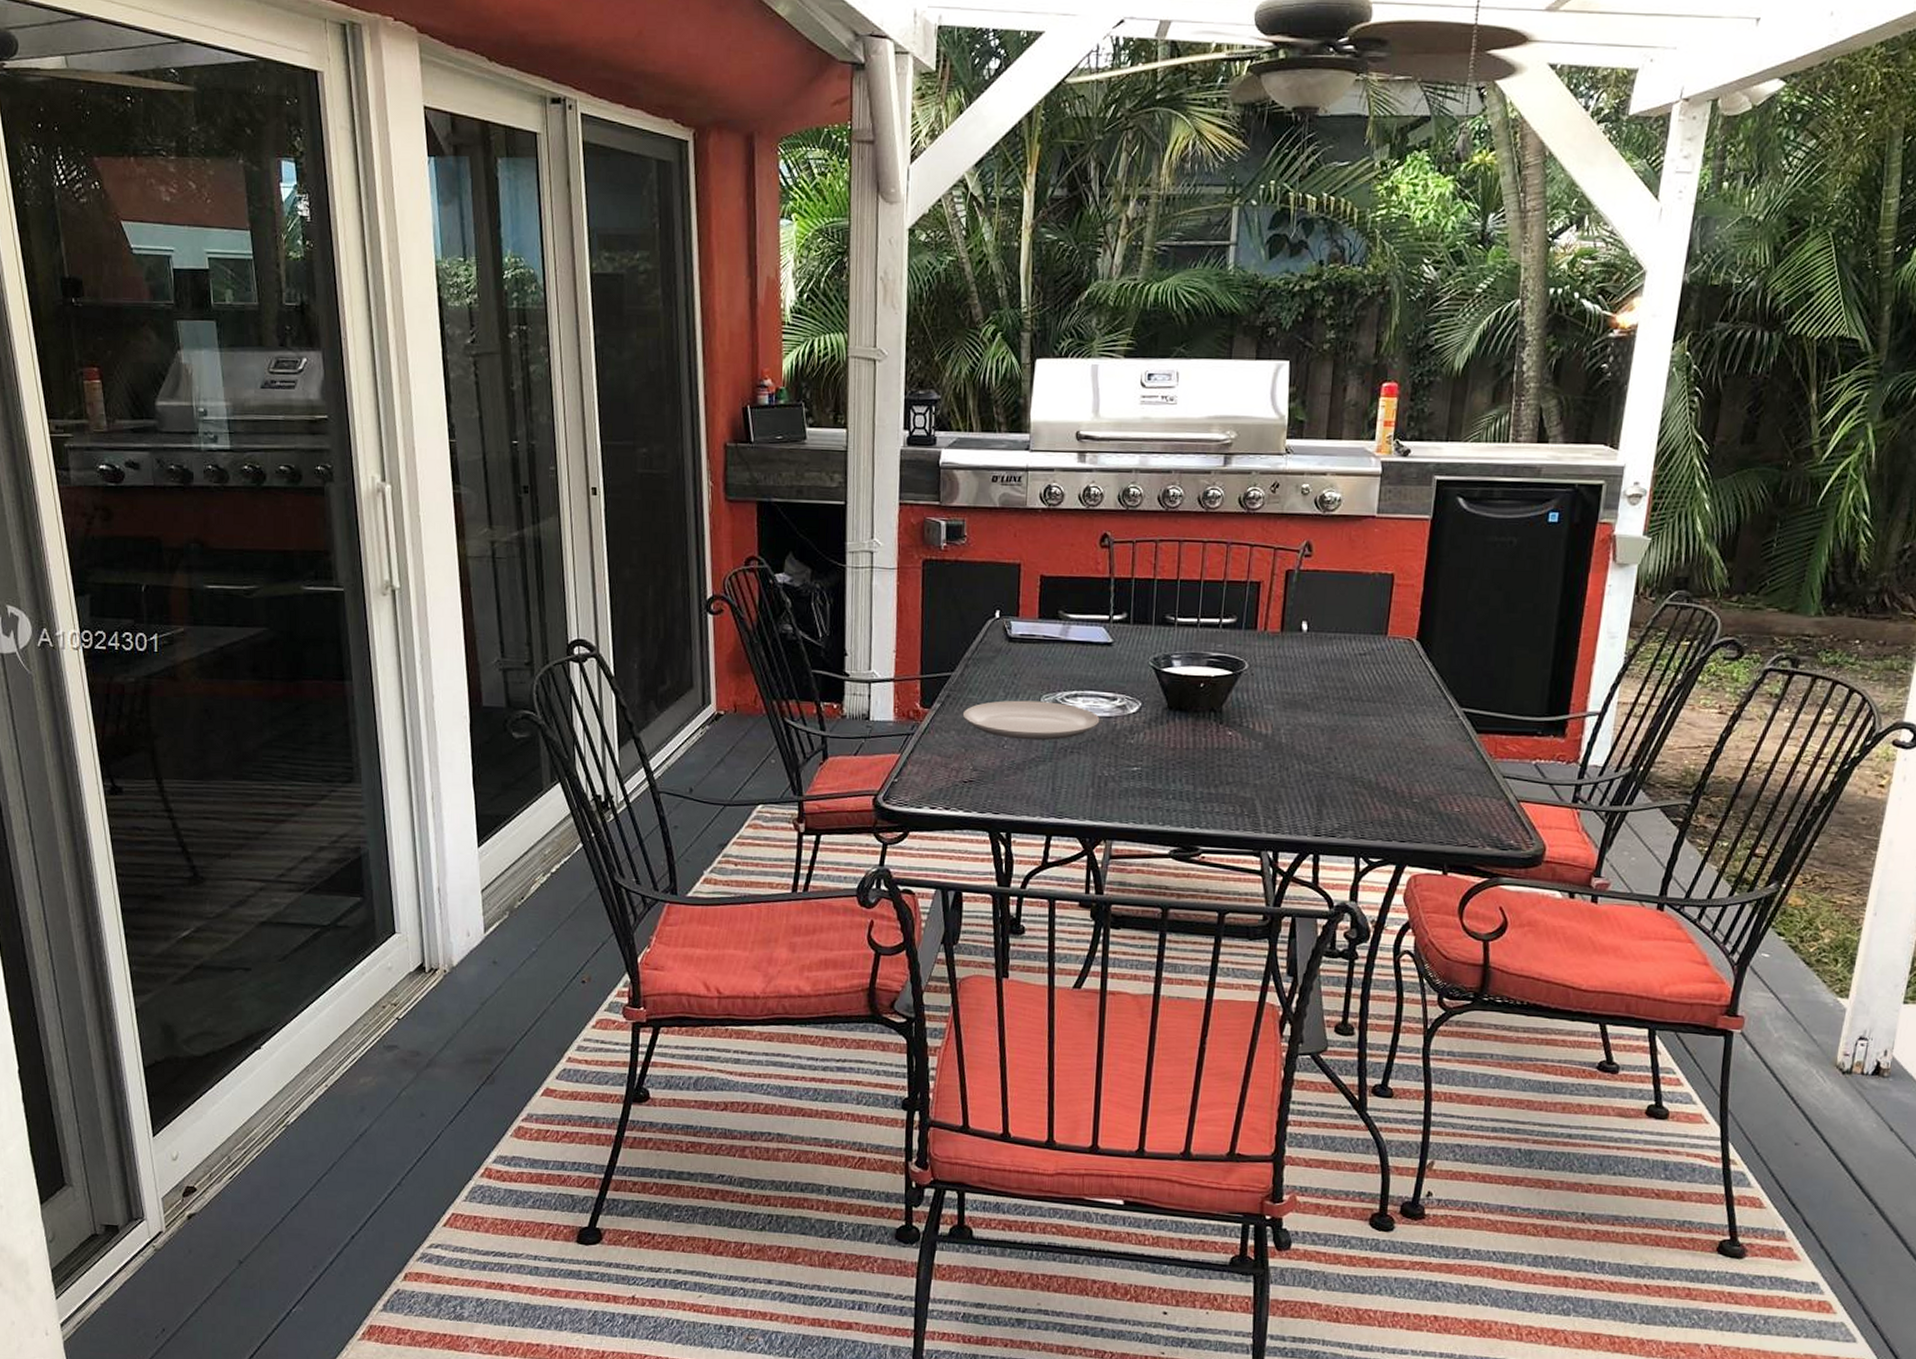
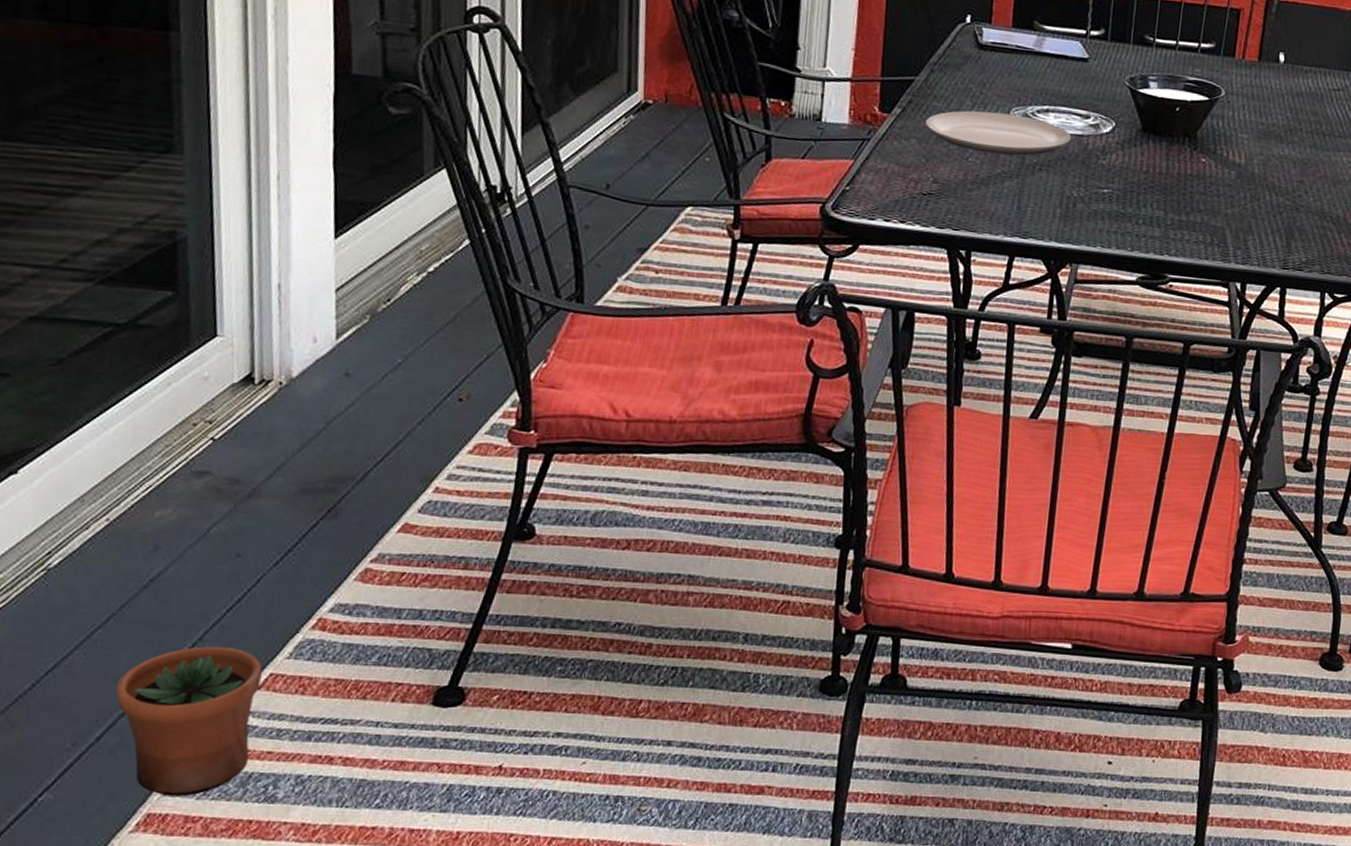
planter: none [341,1189,446,1313] -> present [116,646,262,796]

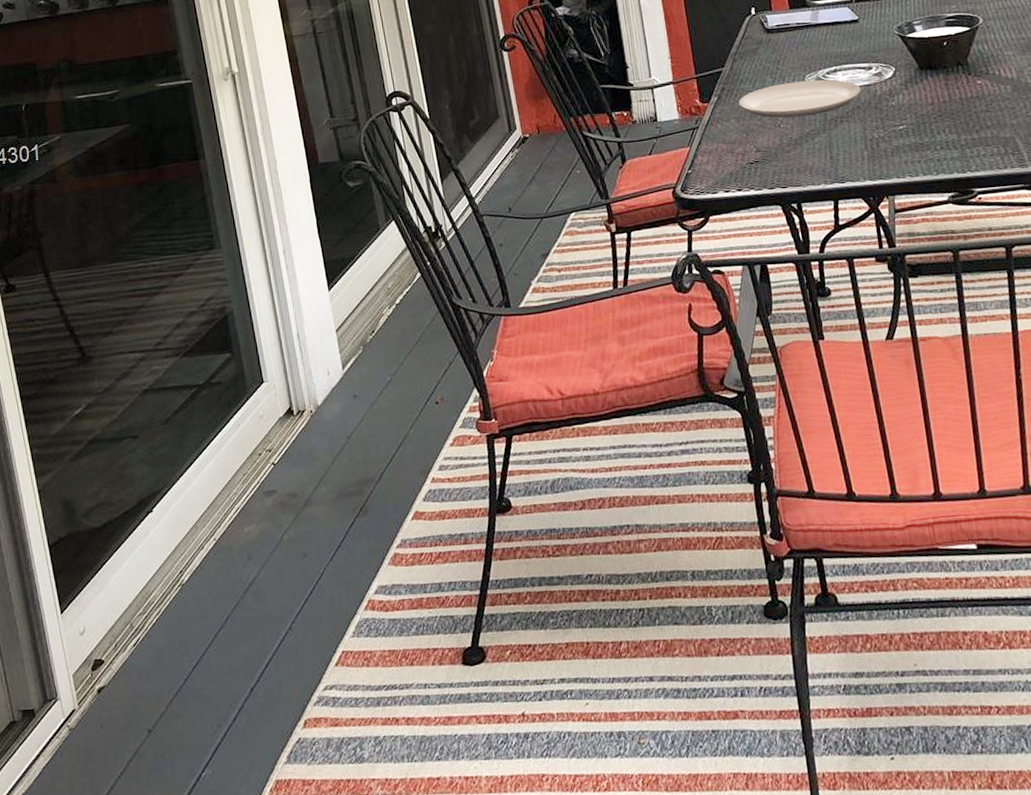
planter: present [116,646,262,796] -> none [240,632,339,764]

